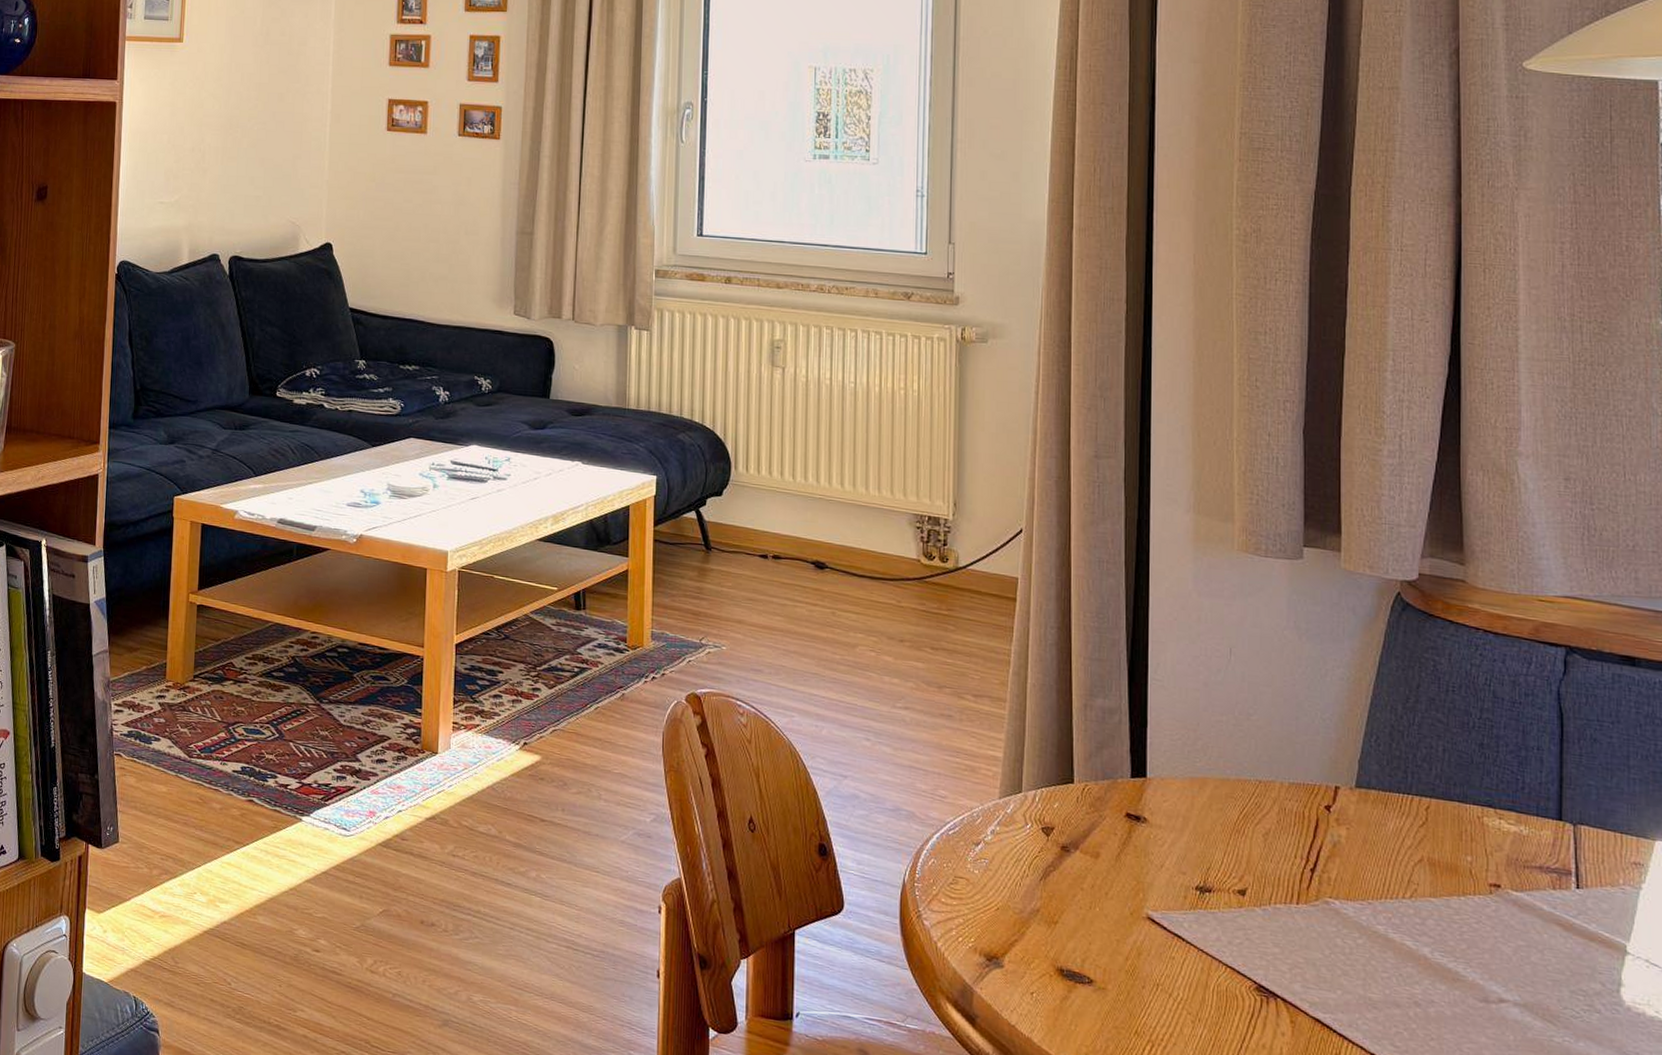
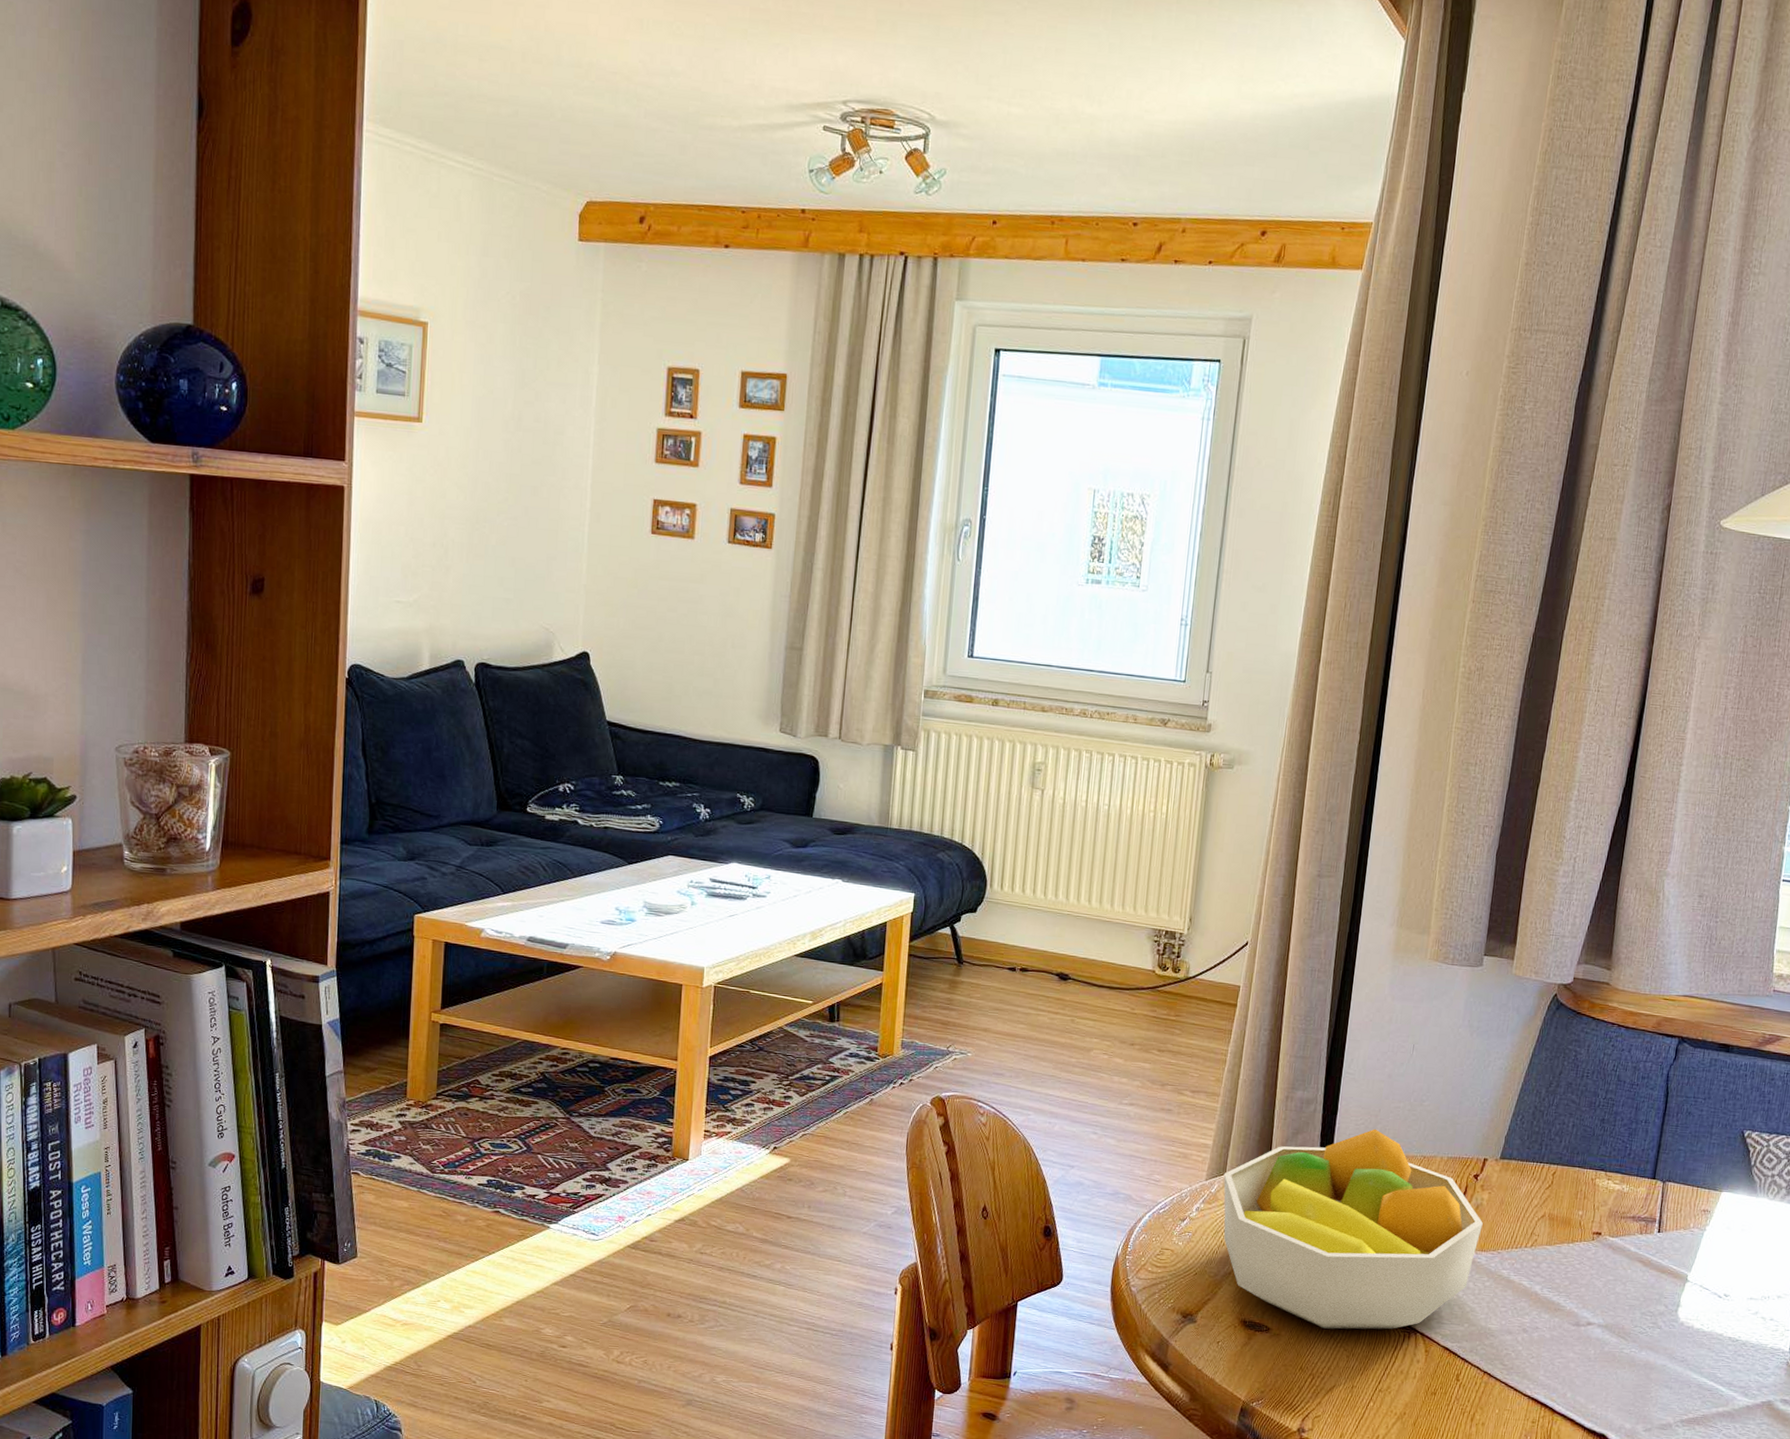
fruit bowl: none [1019,745,1344,991] -> present [1223,1129,1483,1330]

